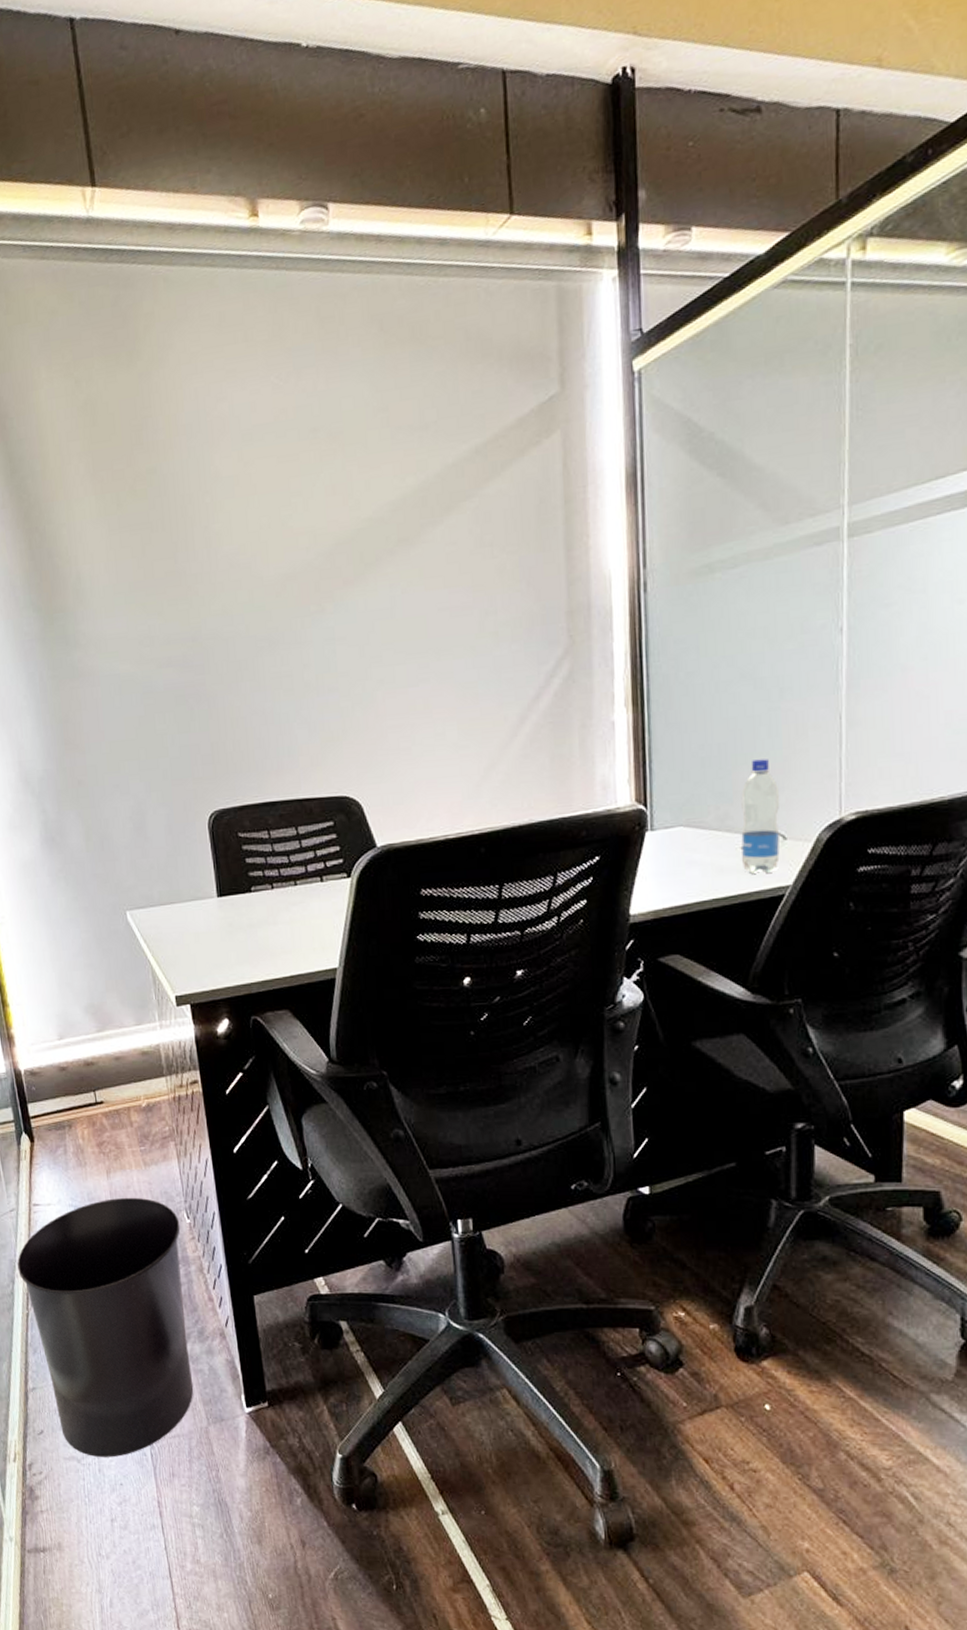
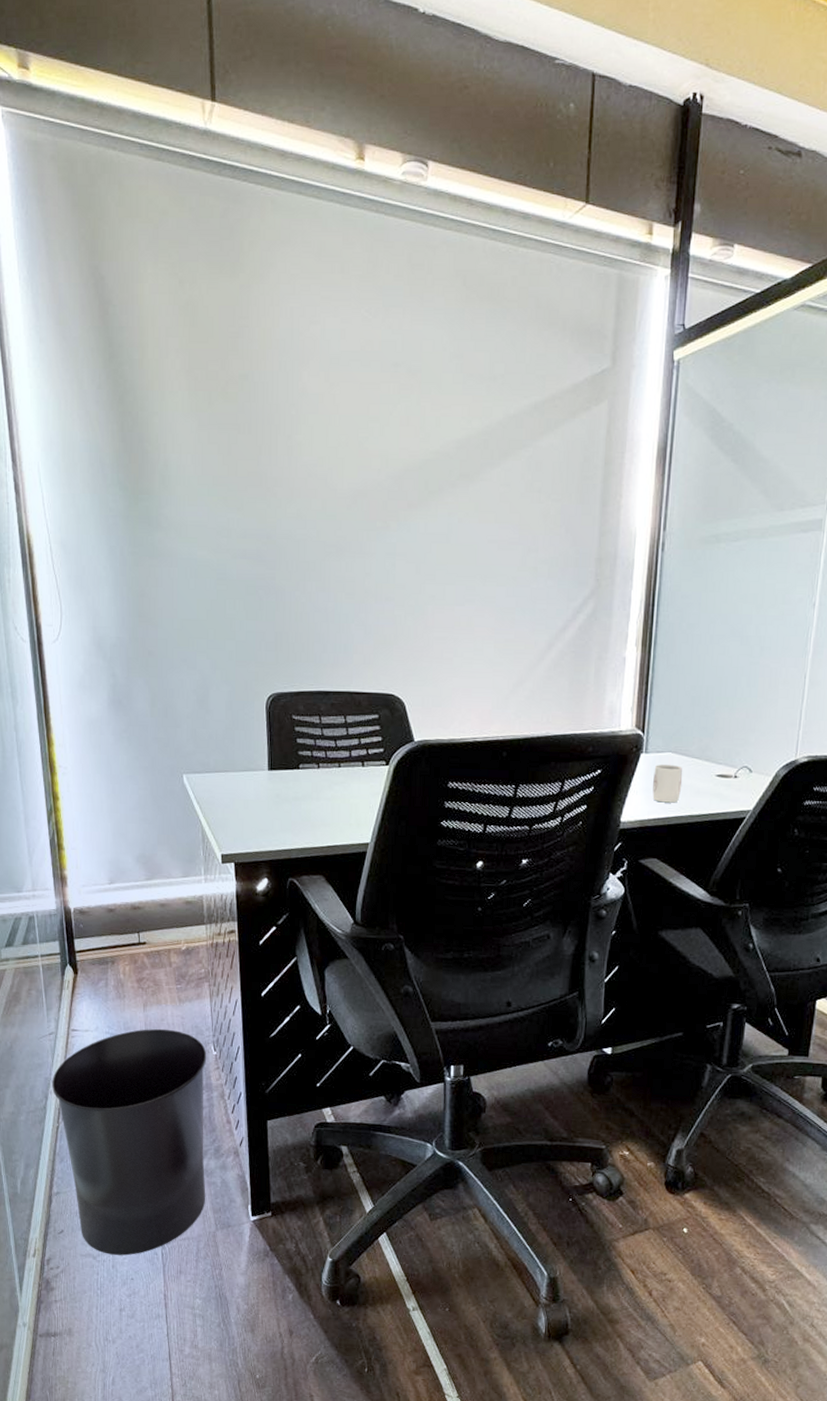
mug: none [664,840,701,887] -> present [652,764,683,803]
bottle: present [741,759,780,874] -> none [715,704,751,799]

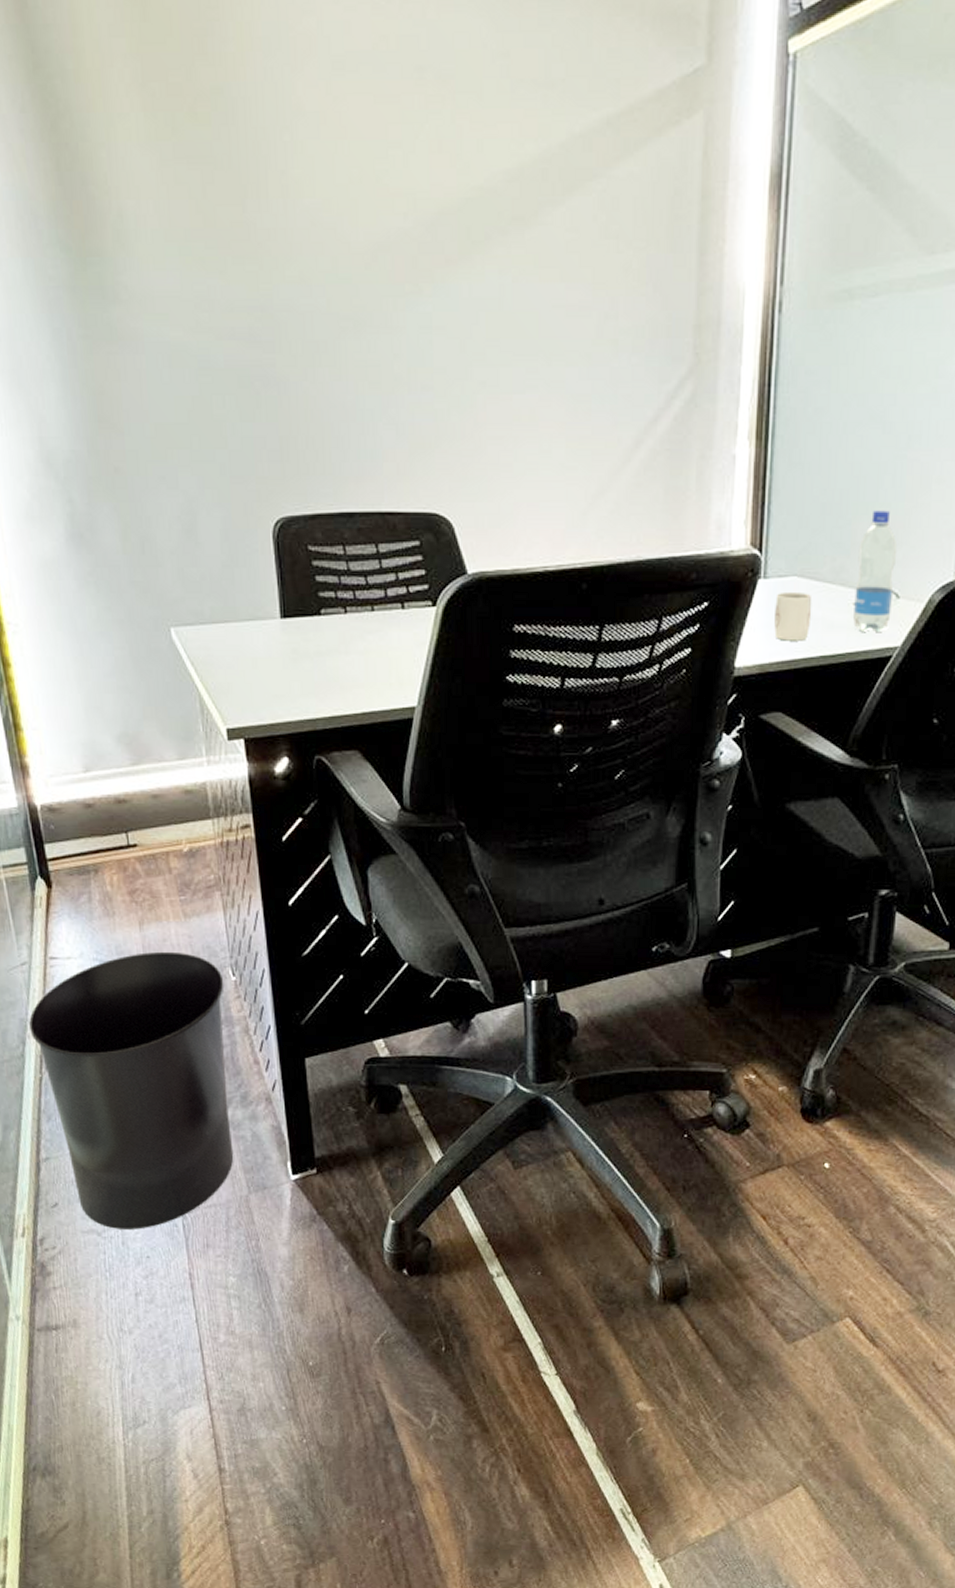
bottle: none [715,704,751,799] -> present [853,510,898,633]

